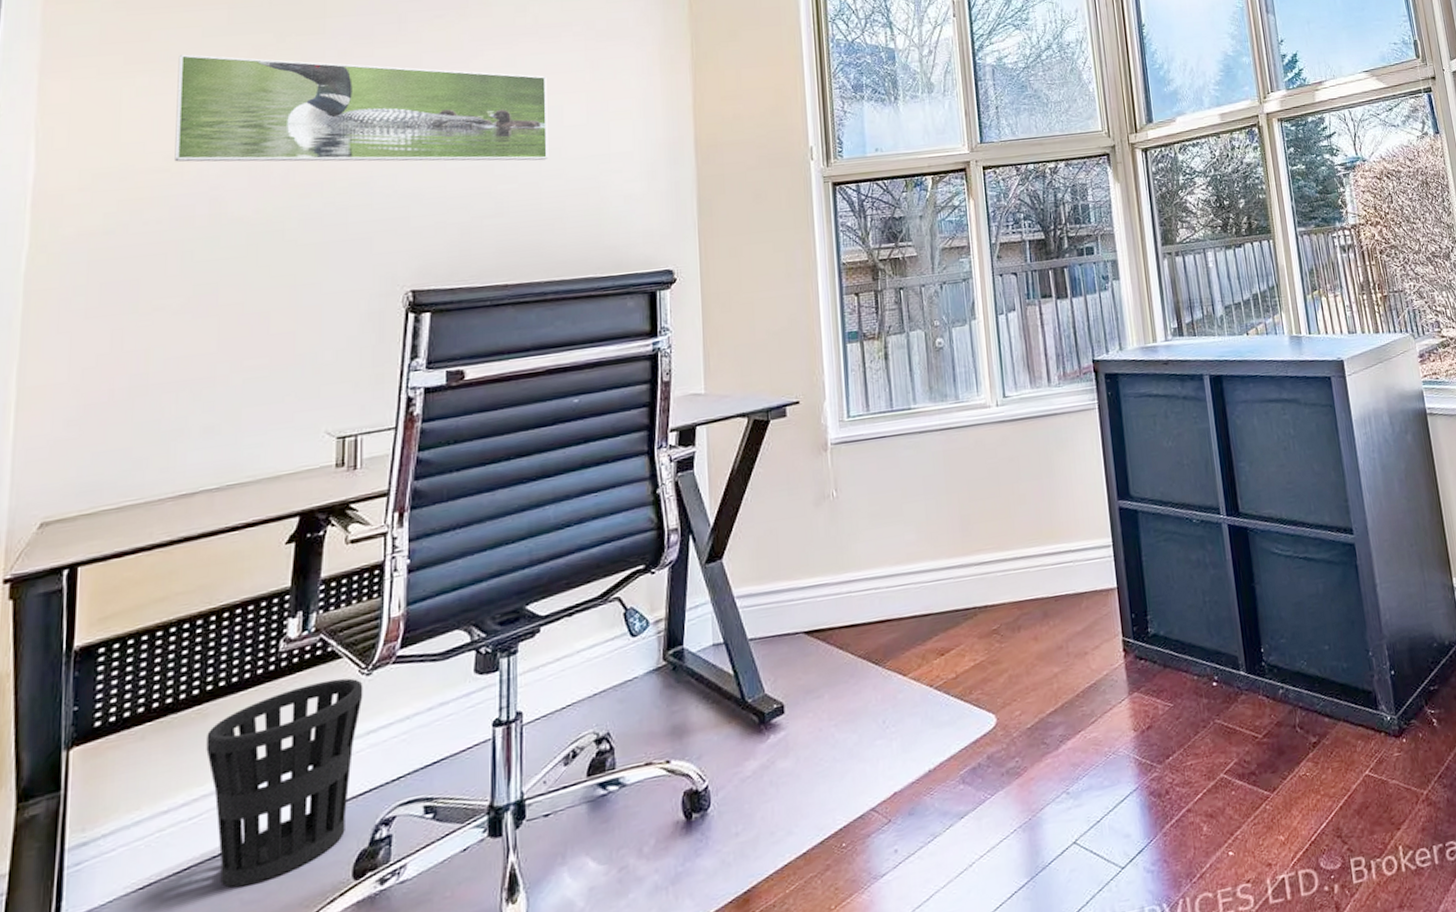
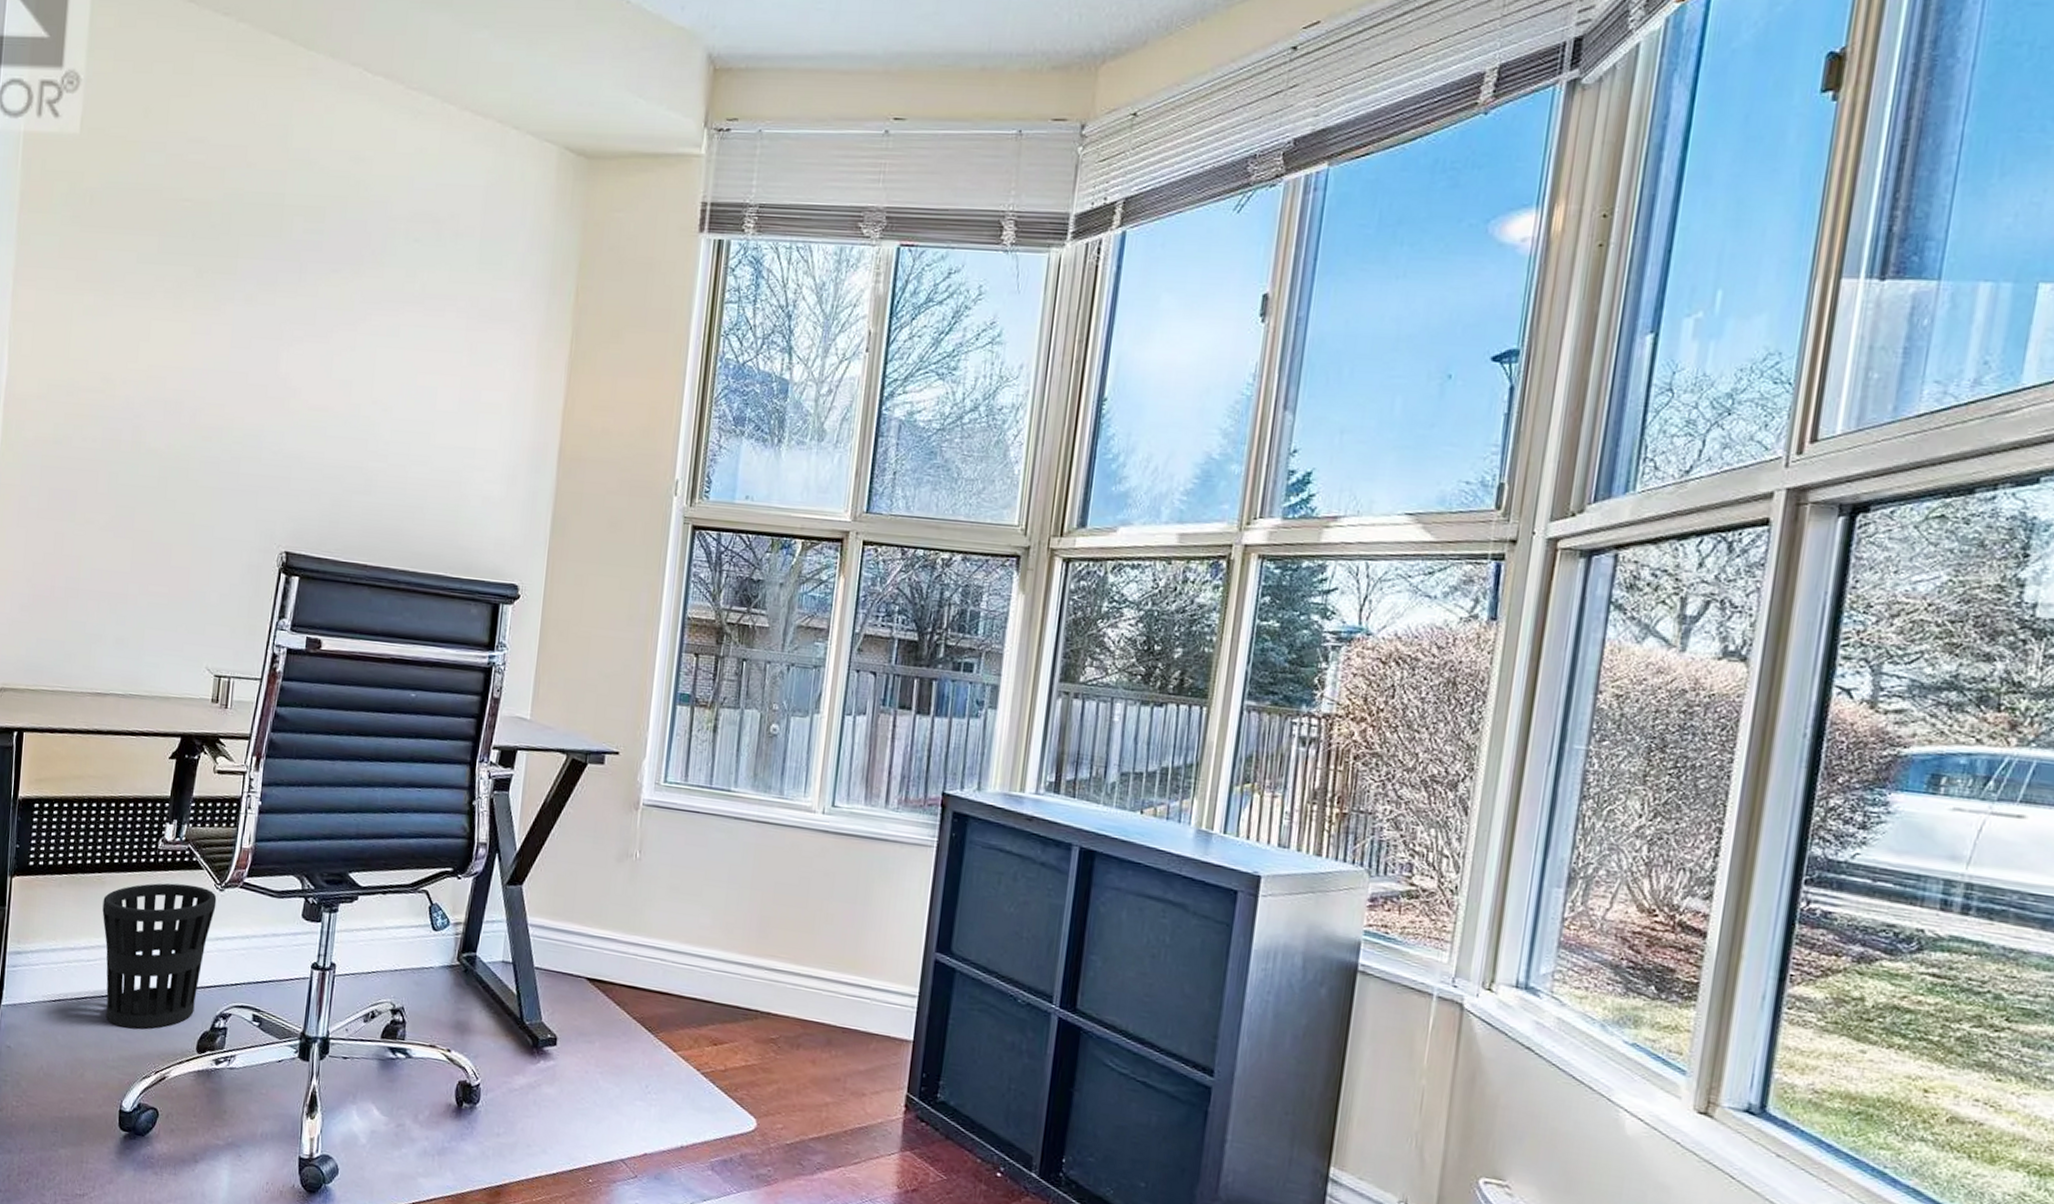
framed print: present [174,54,549,162] -> none [109,278,426,444]

